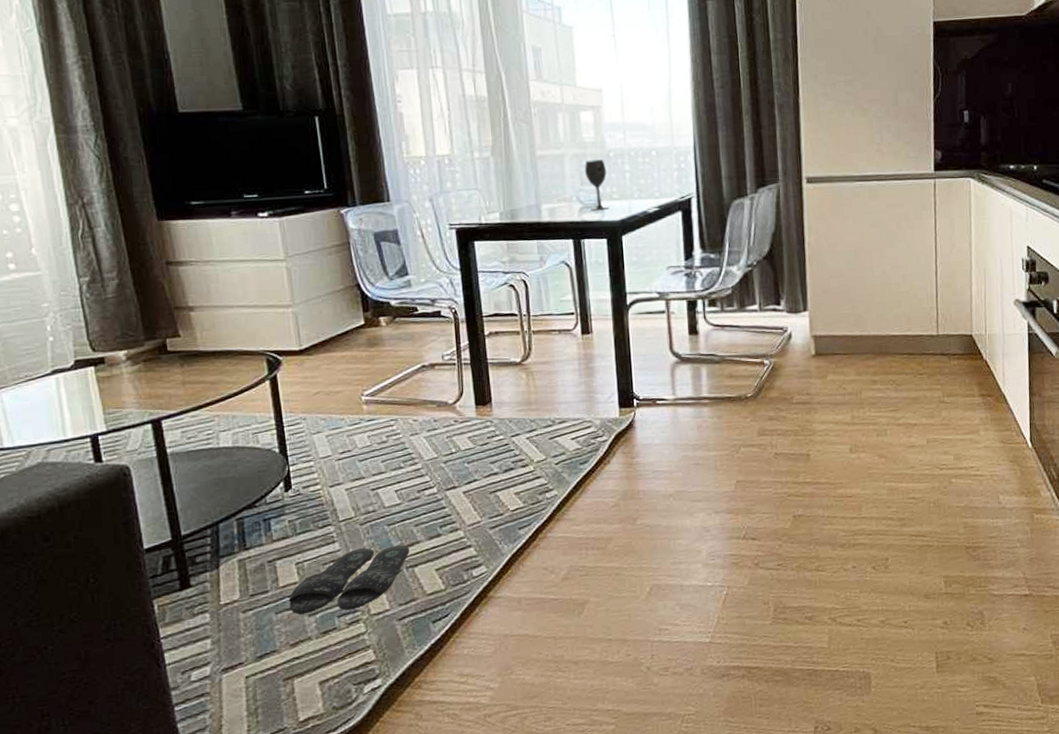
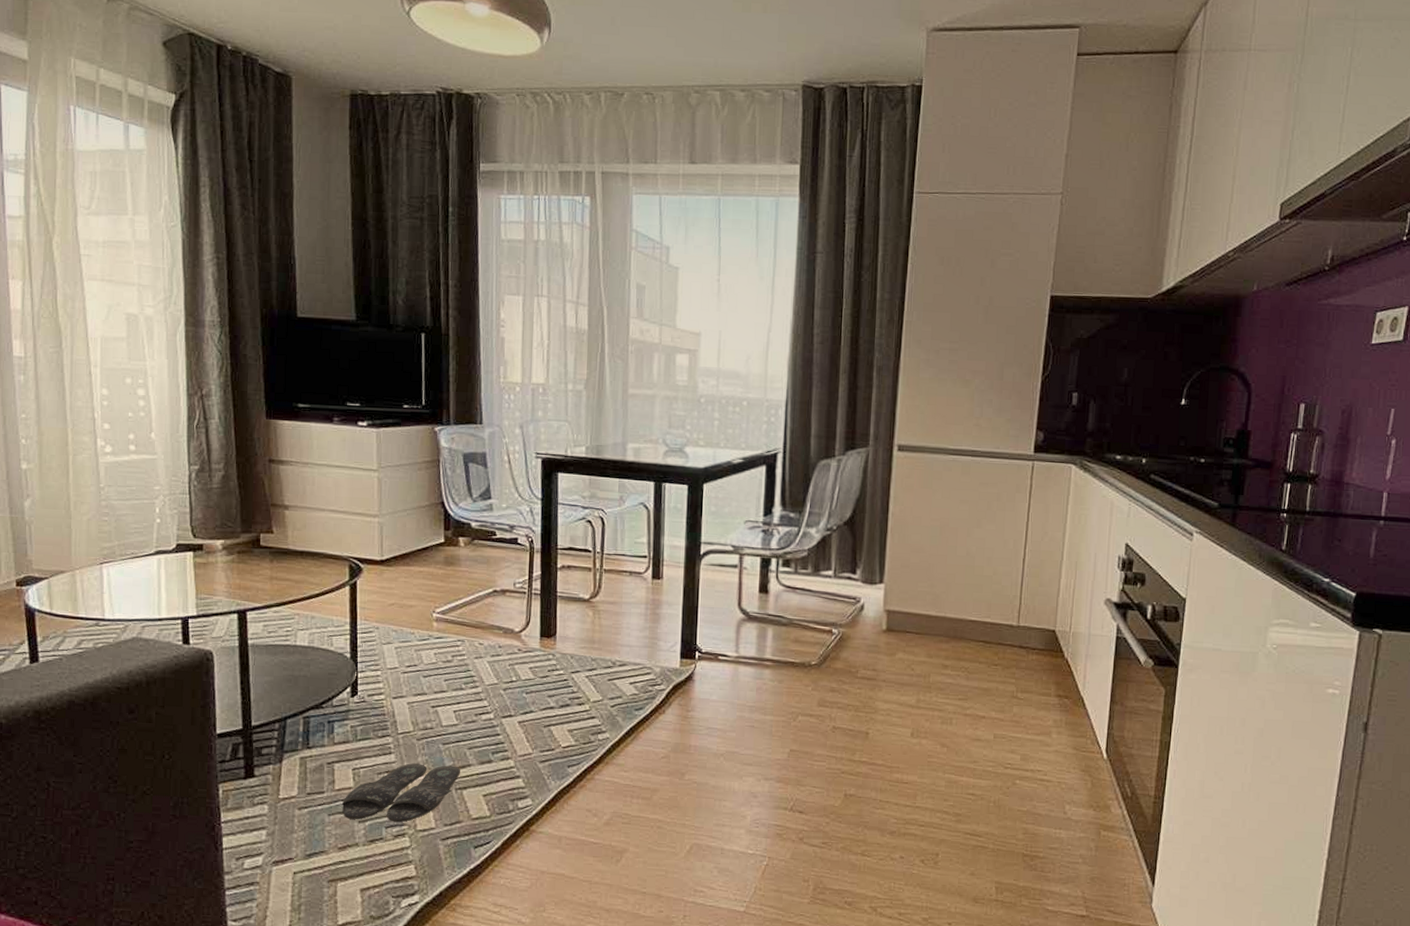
wine glass: present [585,159,610,210] -> none [674,404,695,455]

